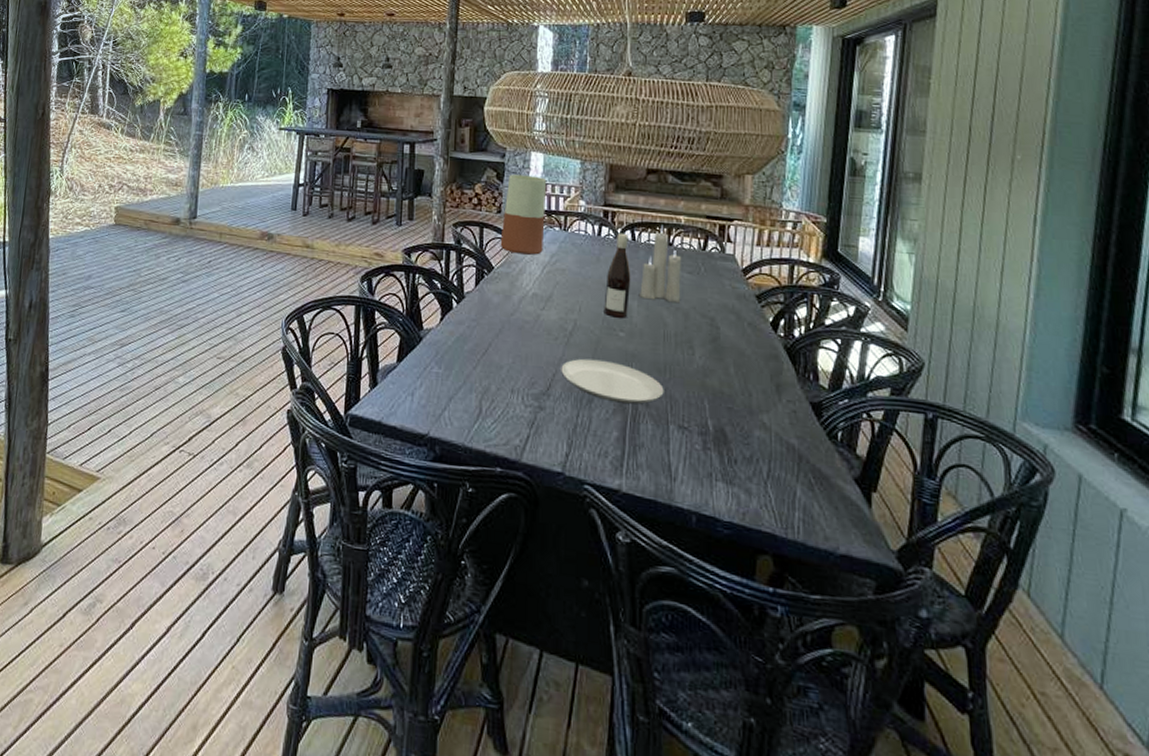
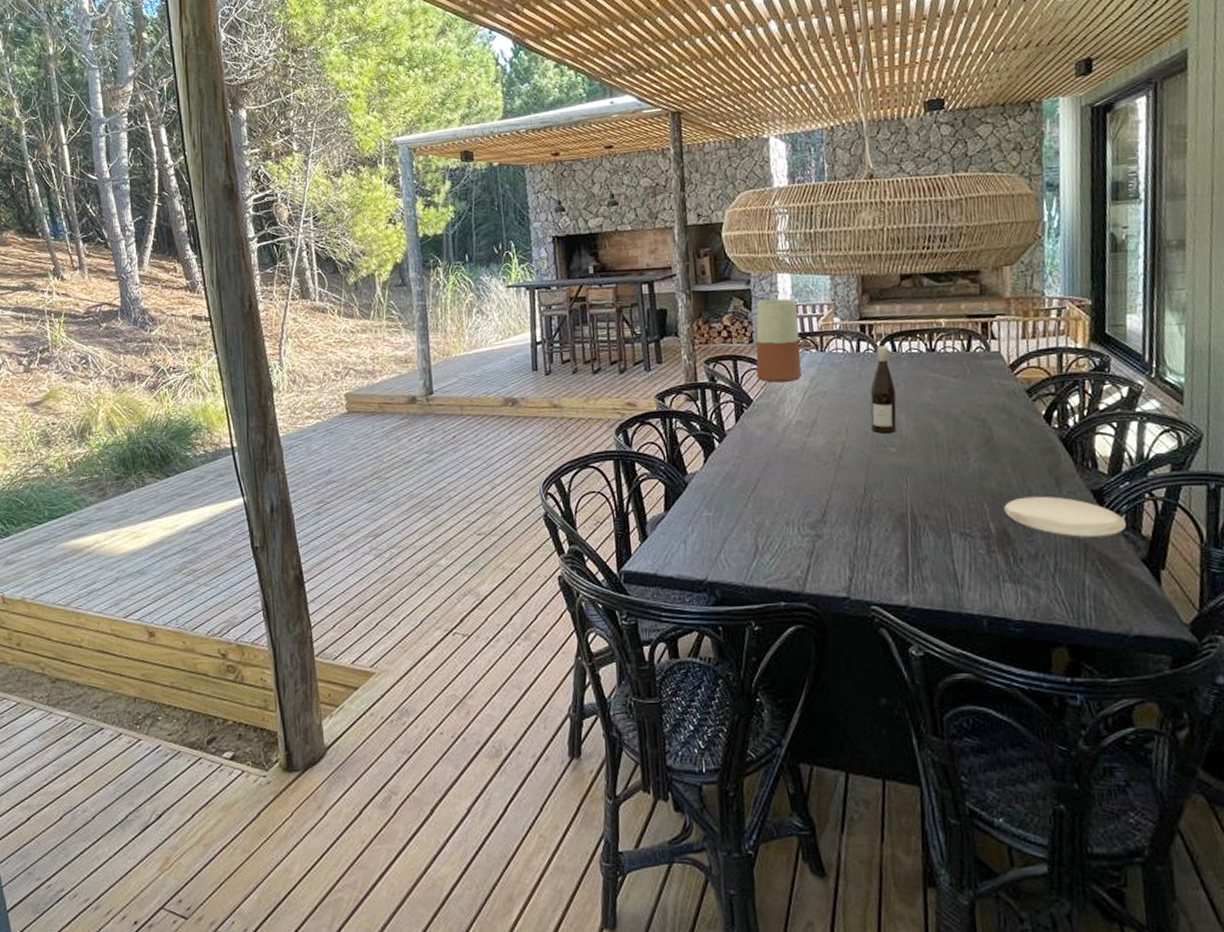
plate: present [561,358,664,404] -> none [834,478,942,520]
candle: present [639,226,682,304] -> none [905,332,949,411]
plate: none [723,399,842,451] -> present [1004,496,1126,538]

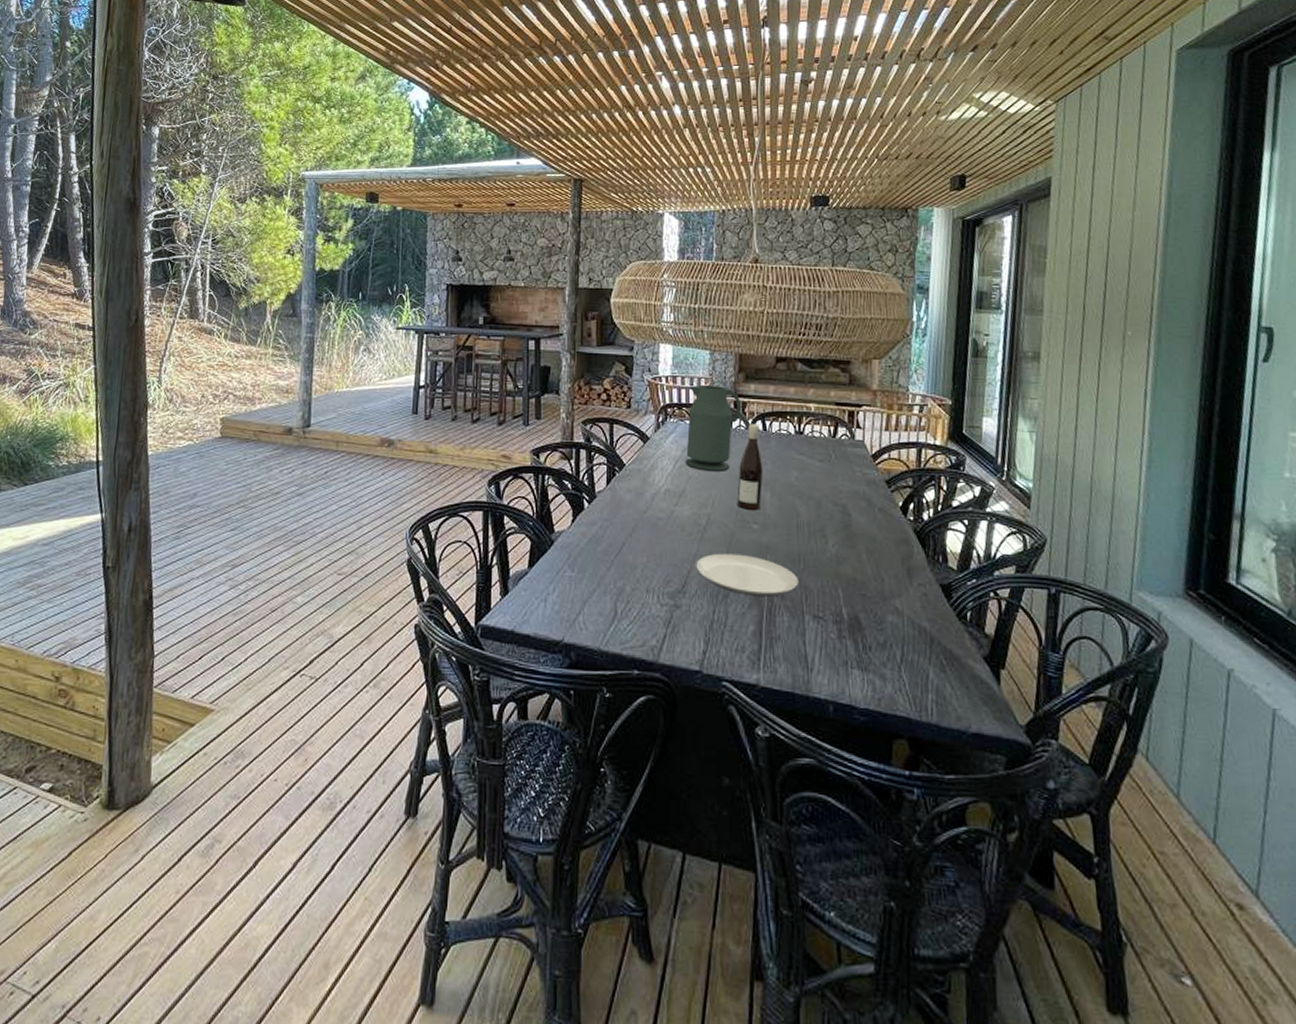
vase: present [755,298,802,383] -> none [631,368,677,450]
water jug: none [812,310,869,400] -> present [686,384,742,473]
plate: none [834,478,942,520] -> present [696,553,799,597]
plate: present [1004,496,1126,538] -> none [857,585,971,632]

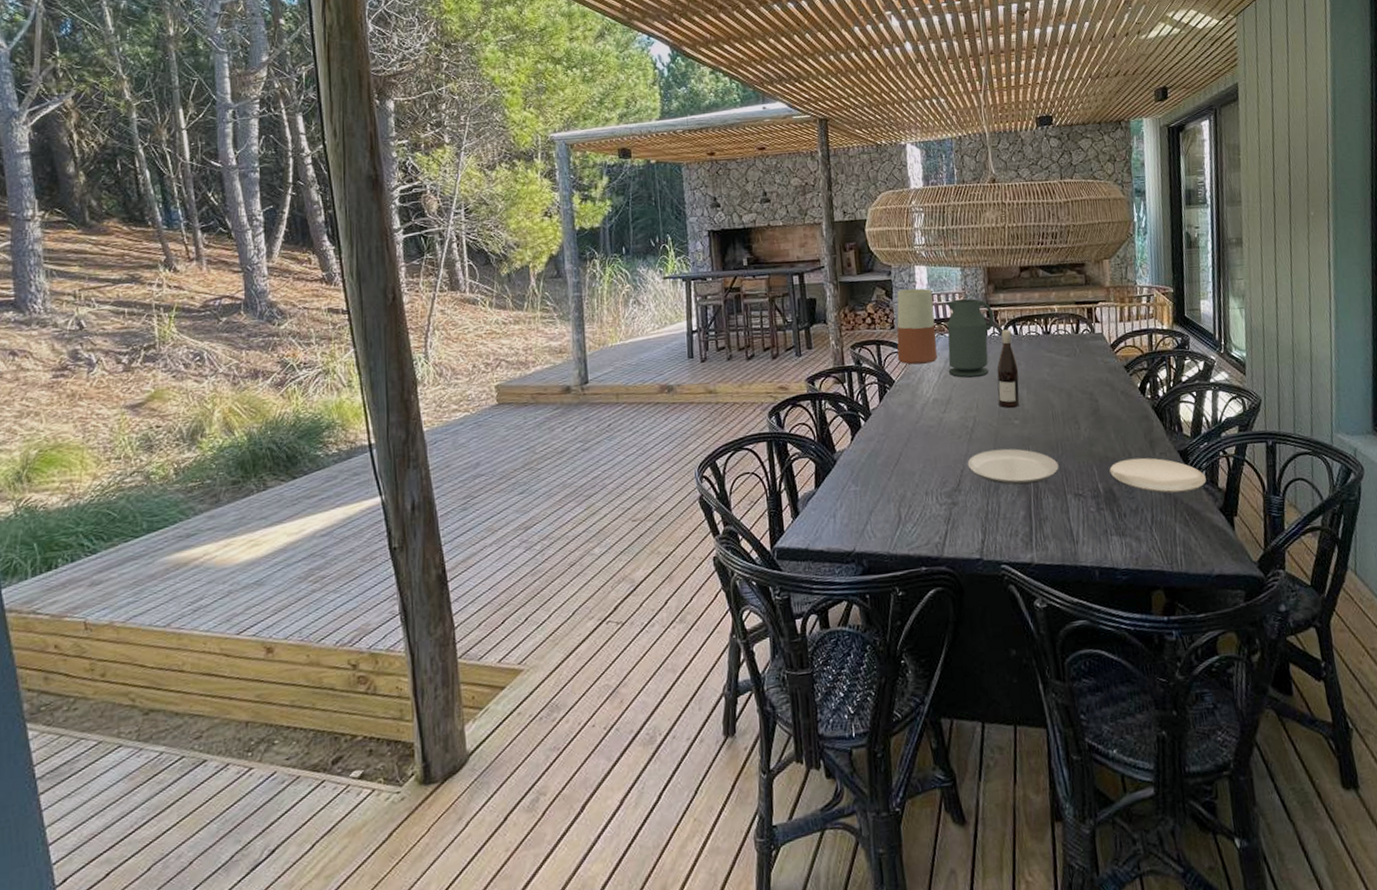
vase: none [631,368,677,450] -> present [896,288,937,365]
plate: none [857,585,971,632] -> present [1109,457,1206,493]

